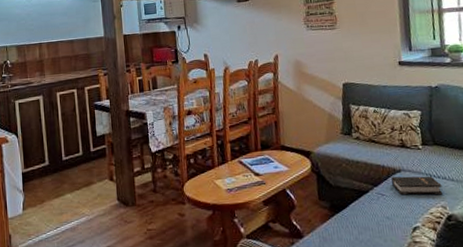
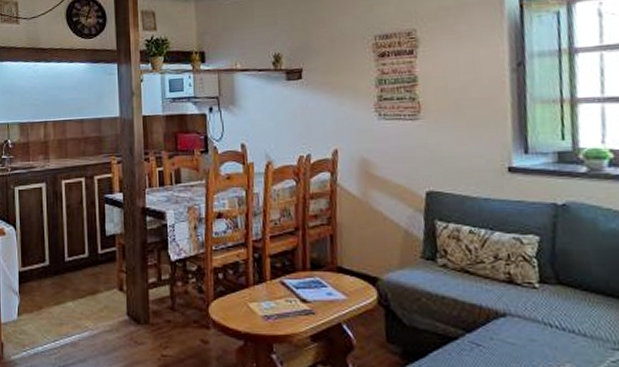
hardback book: present [391,176,443,195] -> none [492,321,570,354]

